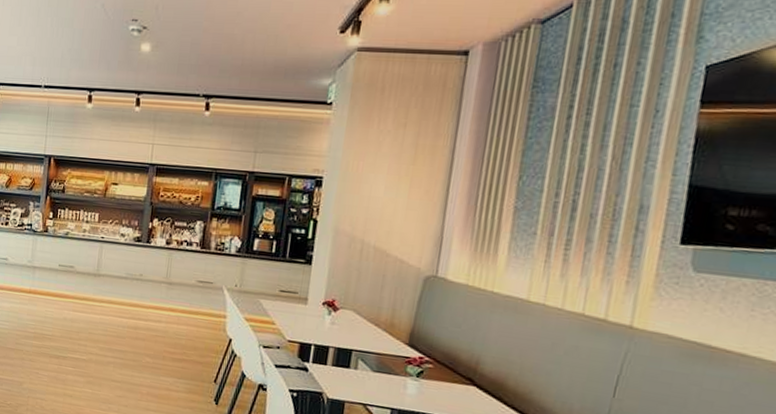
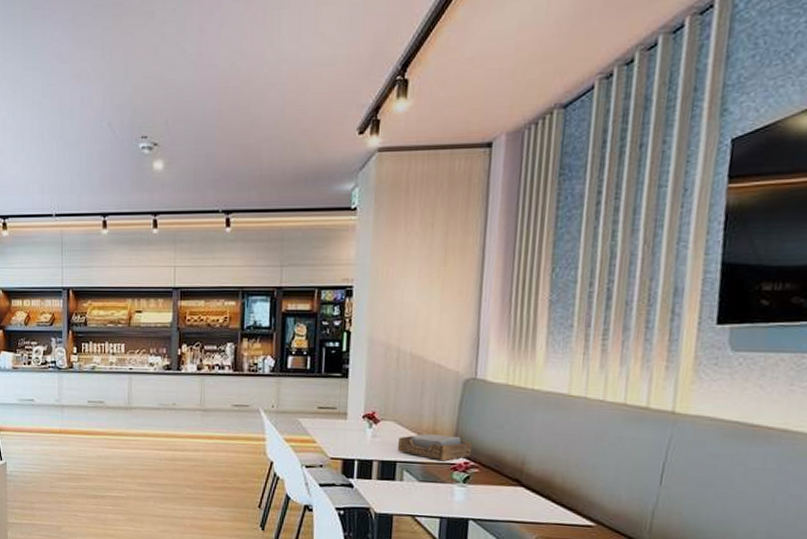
napkin holder: none [354,325,428,354] -> present [397,433,472,462]

